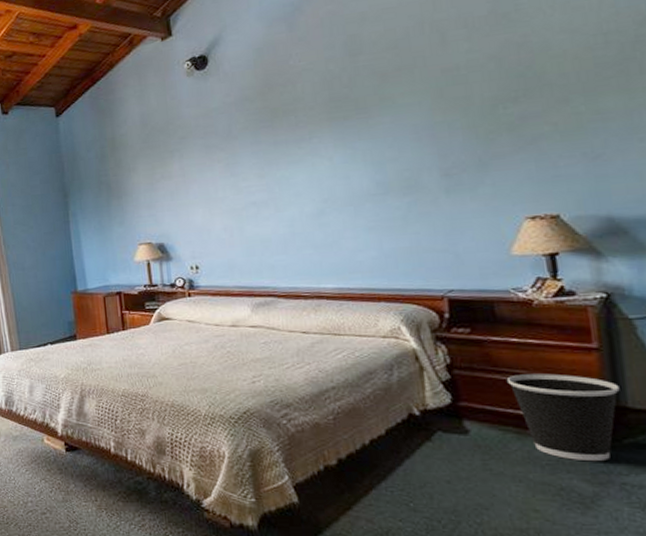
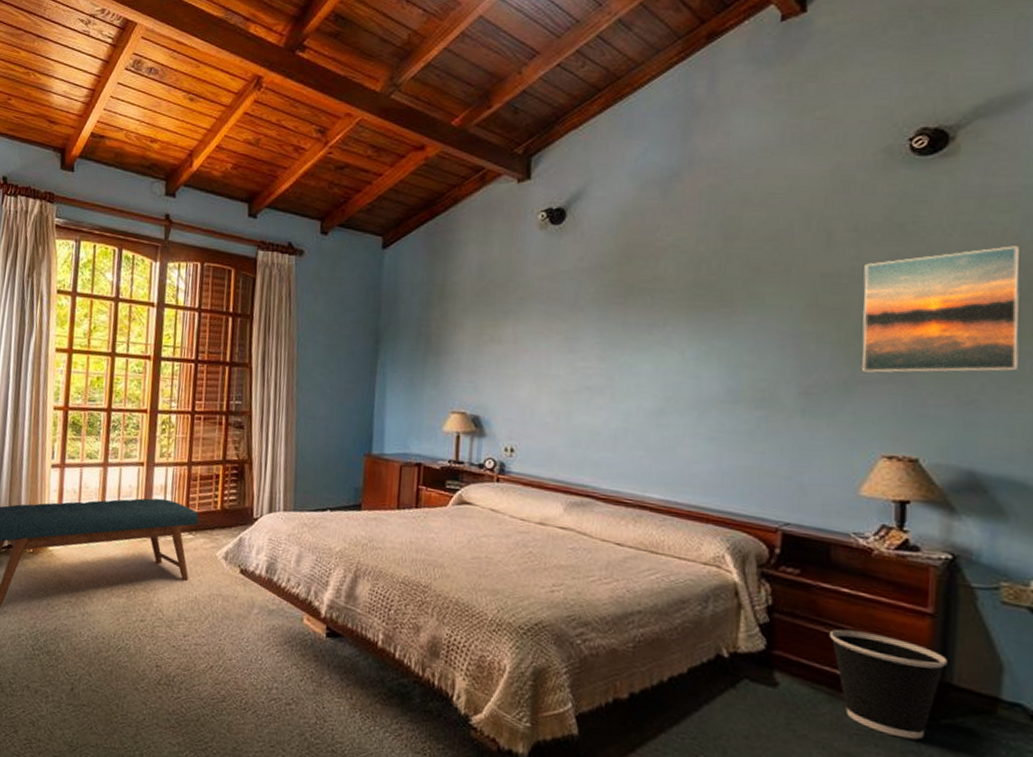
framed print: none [479,14,635,148] -> present [862,246,1020,373]

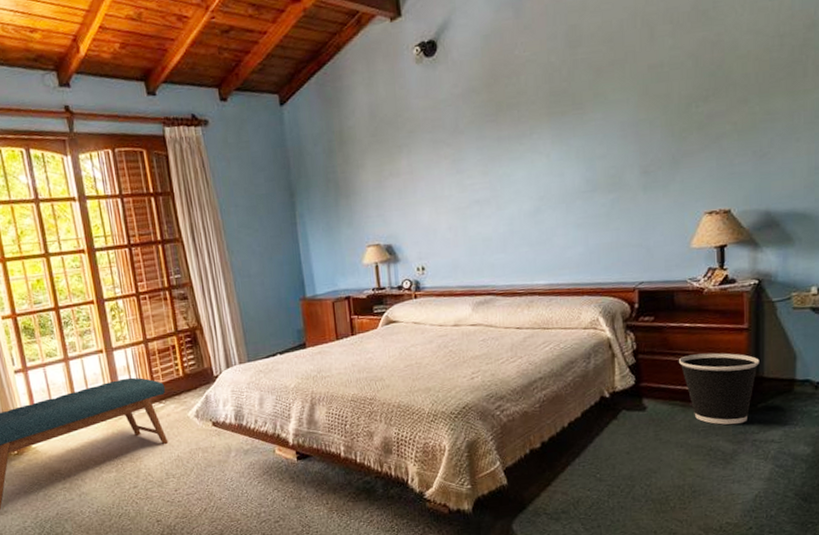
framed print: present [862,246,1020,373] -> none [680,16,795,146]

